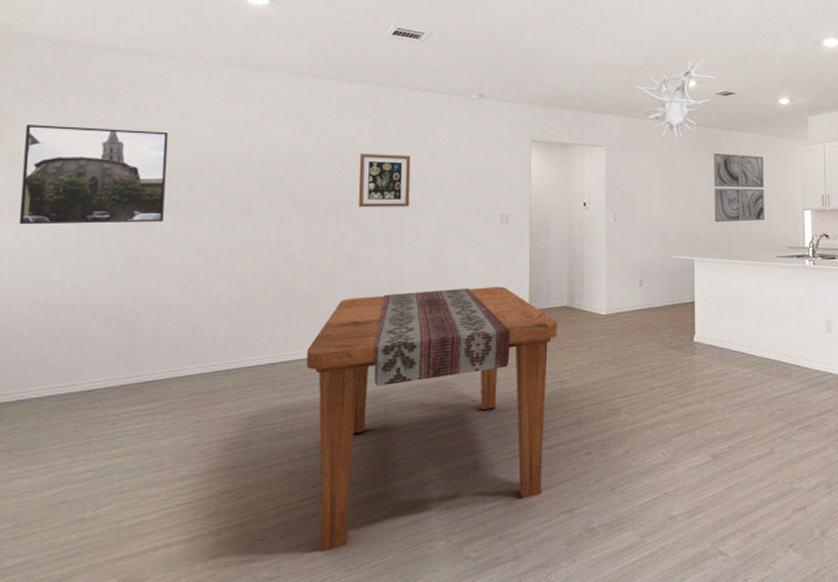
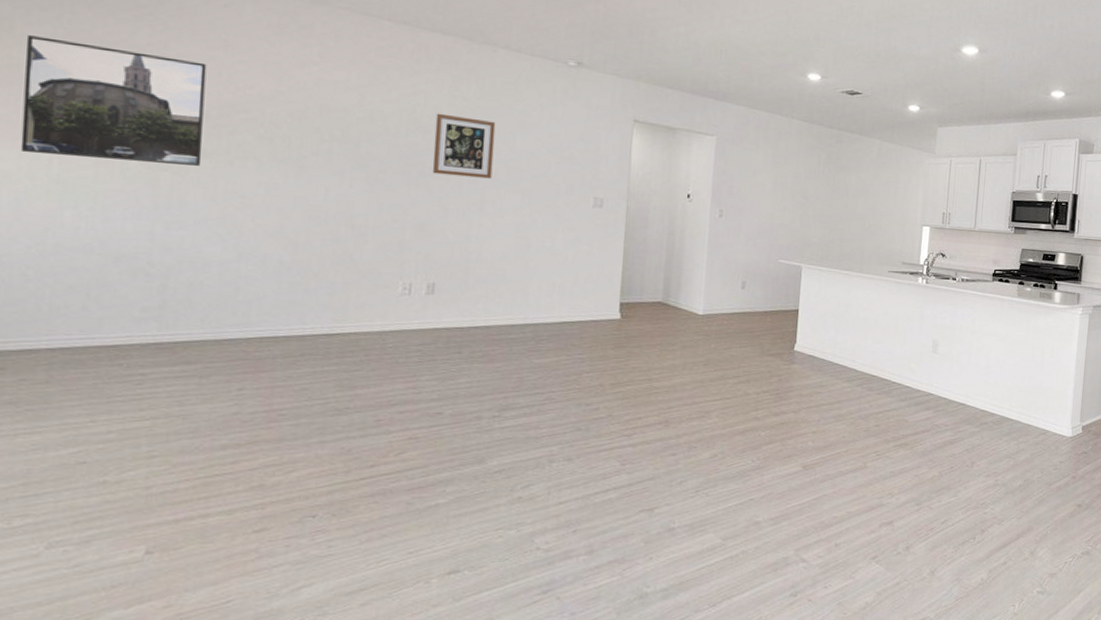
dining table: present [306,286,557,552] -> none [366,271,650,534]
chandelier: present [634,59,715,141] -> none [752,52,842,137]
wall art: present [714,153,765,223] -> none [827,156,885,233]

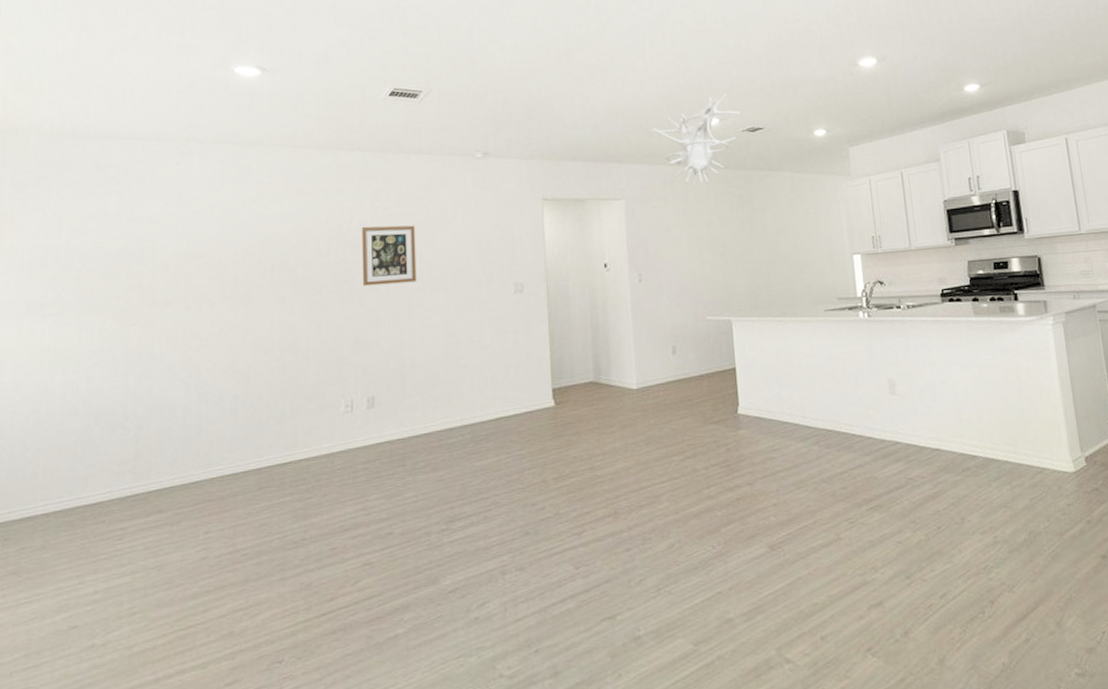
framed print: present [20,35,207,166] -> none [19,219,165,329]
chandelier: none [752,52,842,137] -> present [650,93,740,187]

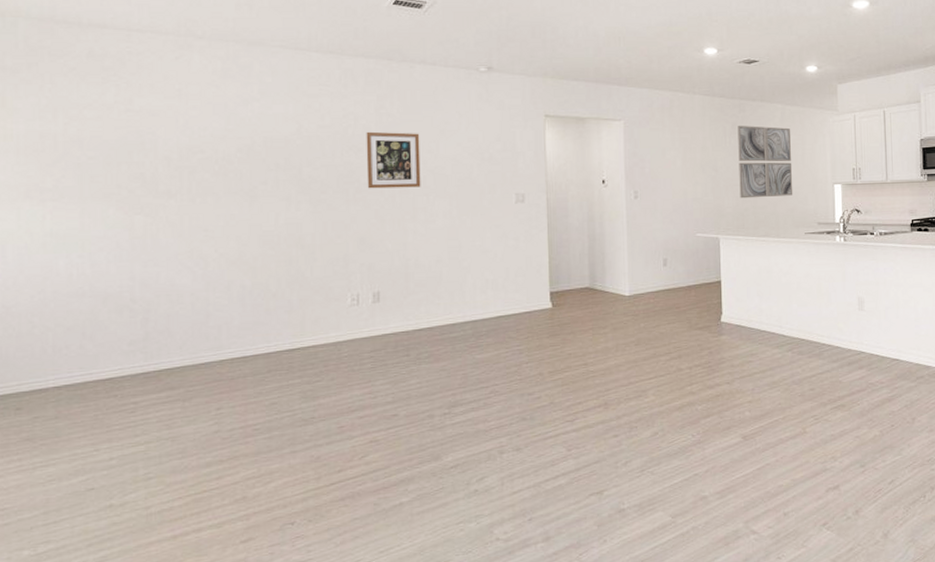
chandelier: present [650,93,740,187] -> none [651,25,737,113]
wall art: none [745,196,809,276] -> present [737,126,793,199]

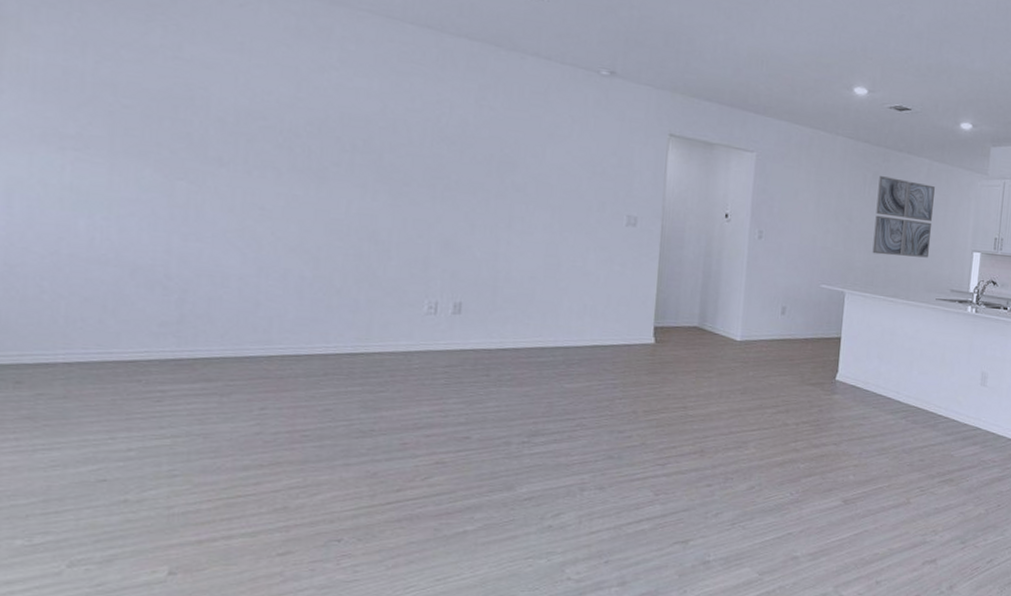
wall art: present [366,131,421,189] -> none [458,123,525,194]

